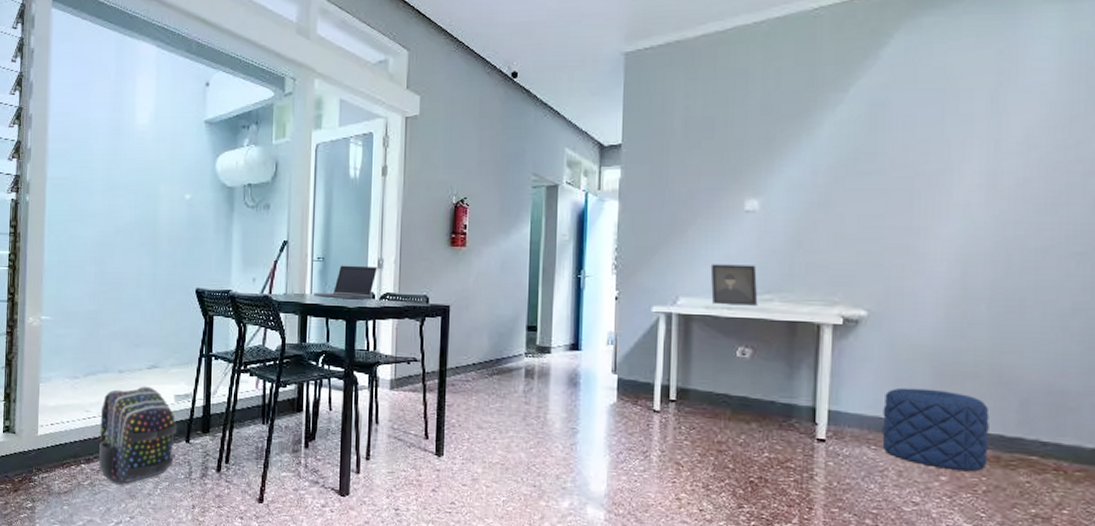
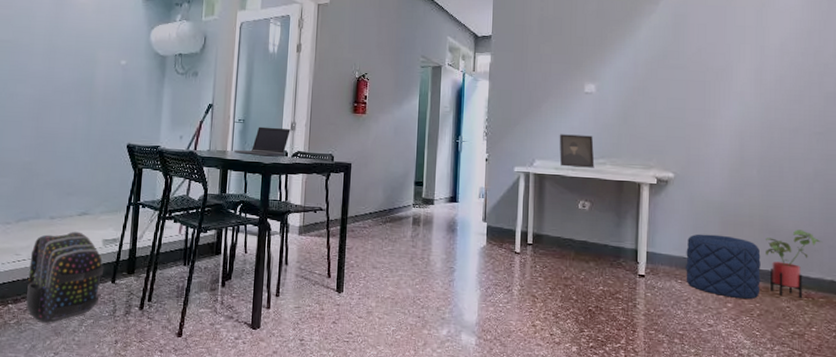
house plant: none [997,382,1081,471] -> present [766,229,822,298]

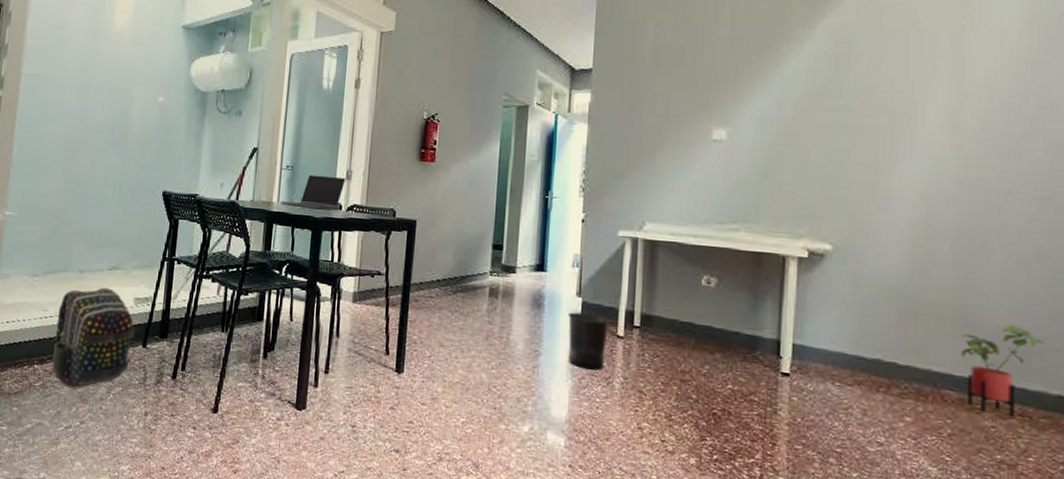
waste bin: none [476,234,509,281] -> present [568,312,610,371]
picture frame: present [559,134,595,168] -> none [677,191,724,235]
pouf: present [686,234,761,299] -> none [846,324,954,413]

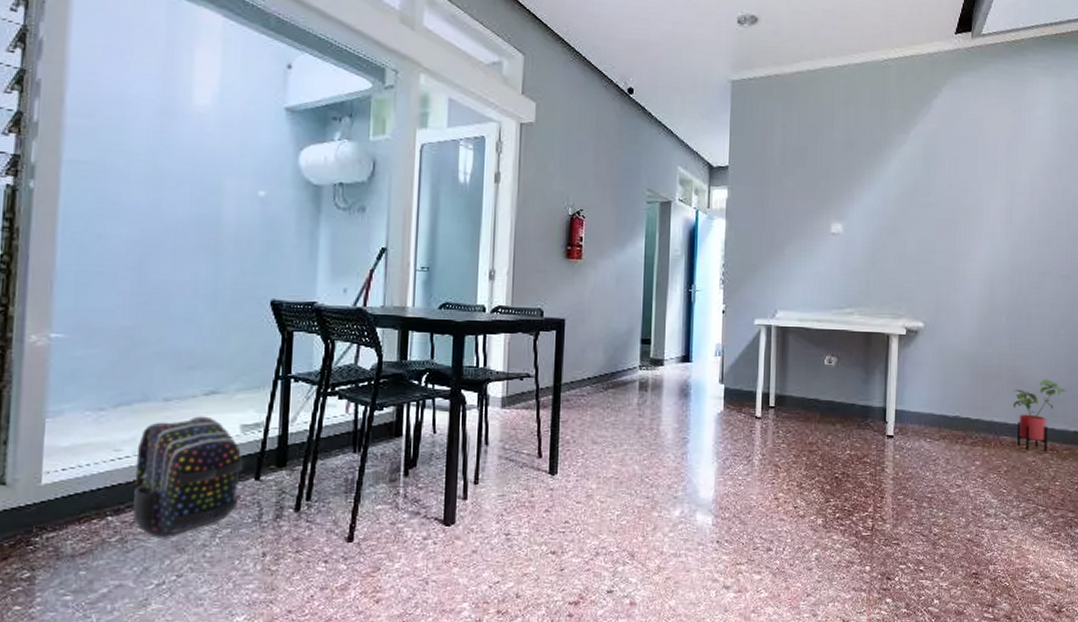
laptop computer: present [280,174,346,210] -> none [416,276,489,313]
waste bin: present [568,312,610,371] -> none [713,398,749,451]

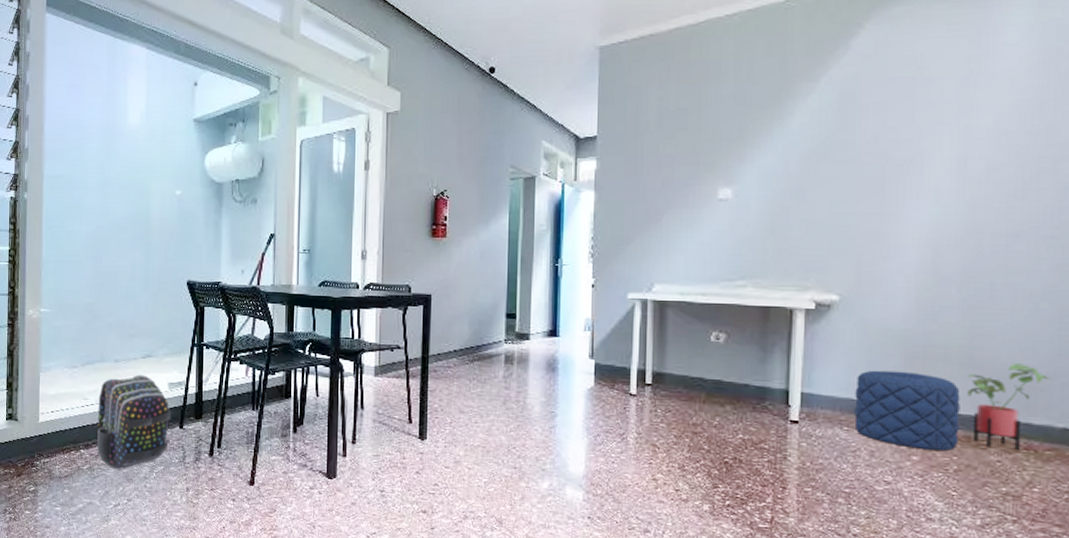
pouf: none [935,388,1008,455] -> present [854,370,960,451]

